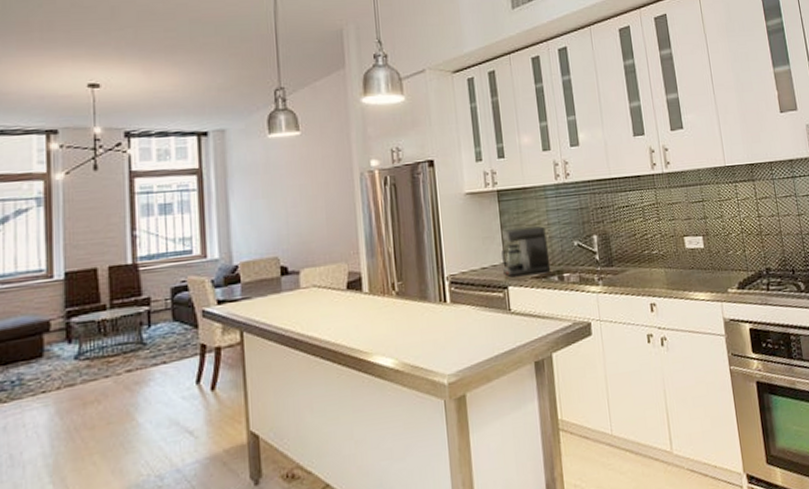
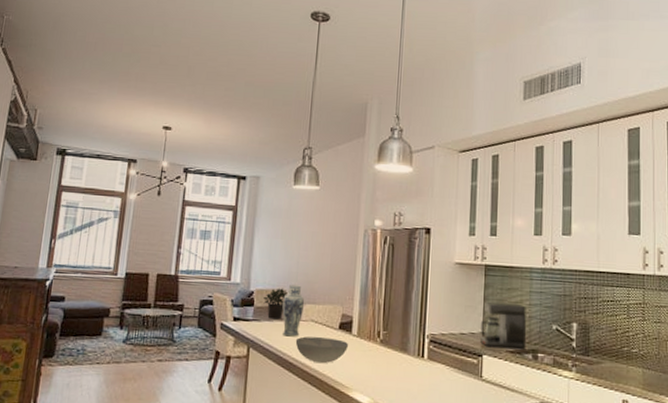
potted plant: none [251,255,280,294] -> present [263,288,288,320]
vase: none [275,248,303,310] -> present [282,284,305,337]
bowl: none [297,301,362,333] -> present [295,336,349,364]

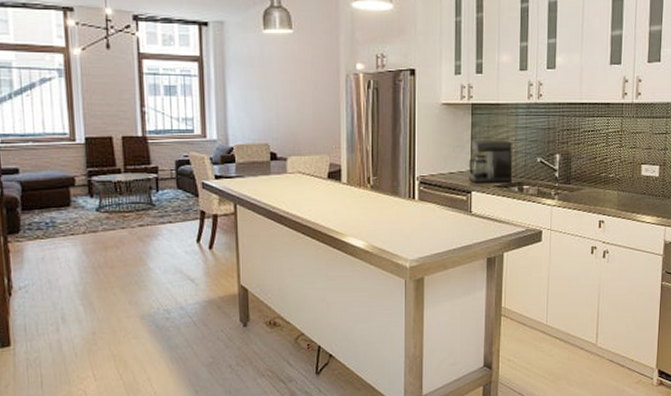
potted plant: present [263,288,288,320] -> none [245,142,270,174]
vase: present [282,284,305,337] -> none [266,137,290,190]
bowl: present [295,336,349,364] -> none [284,188,340,214]

